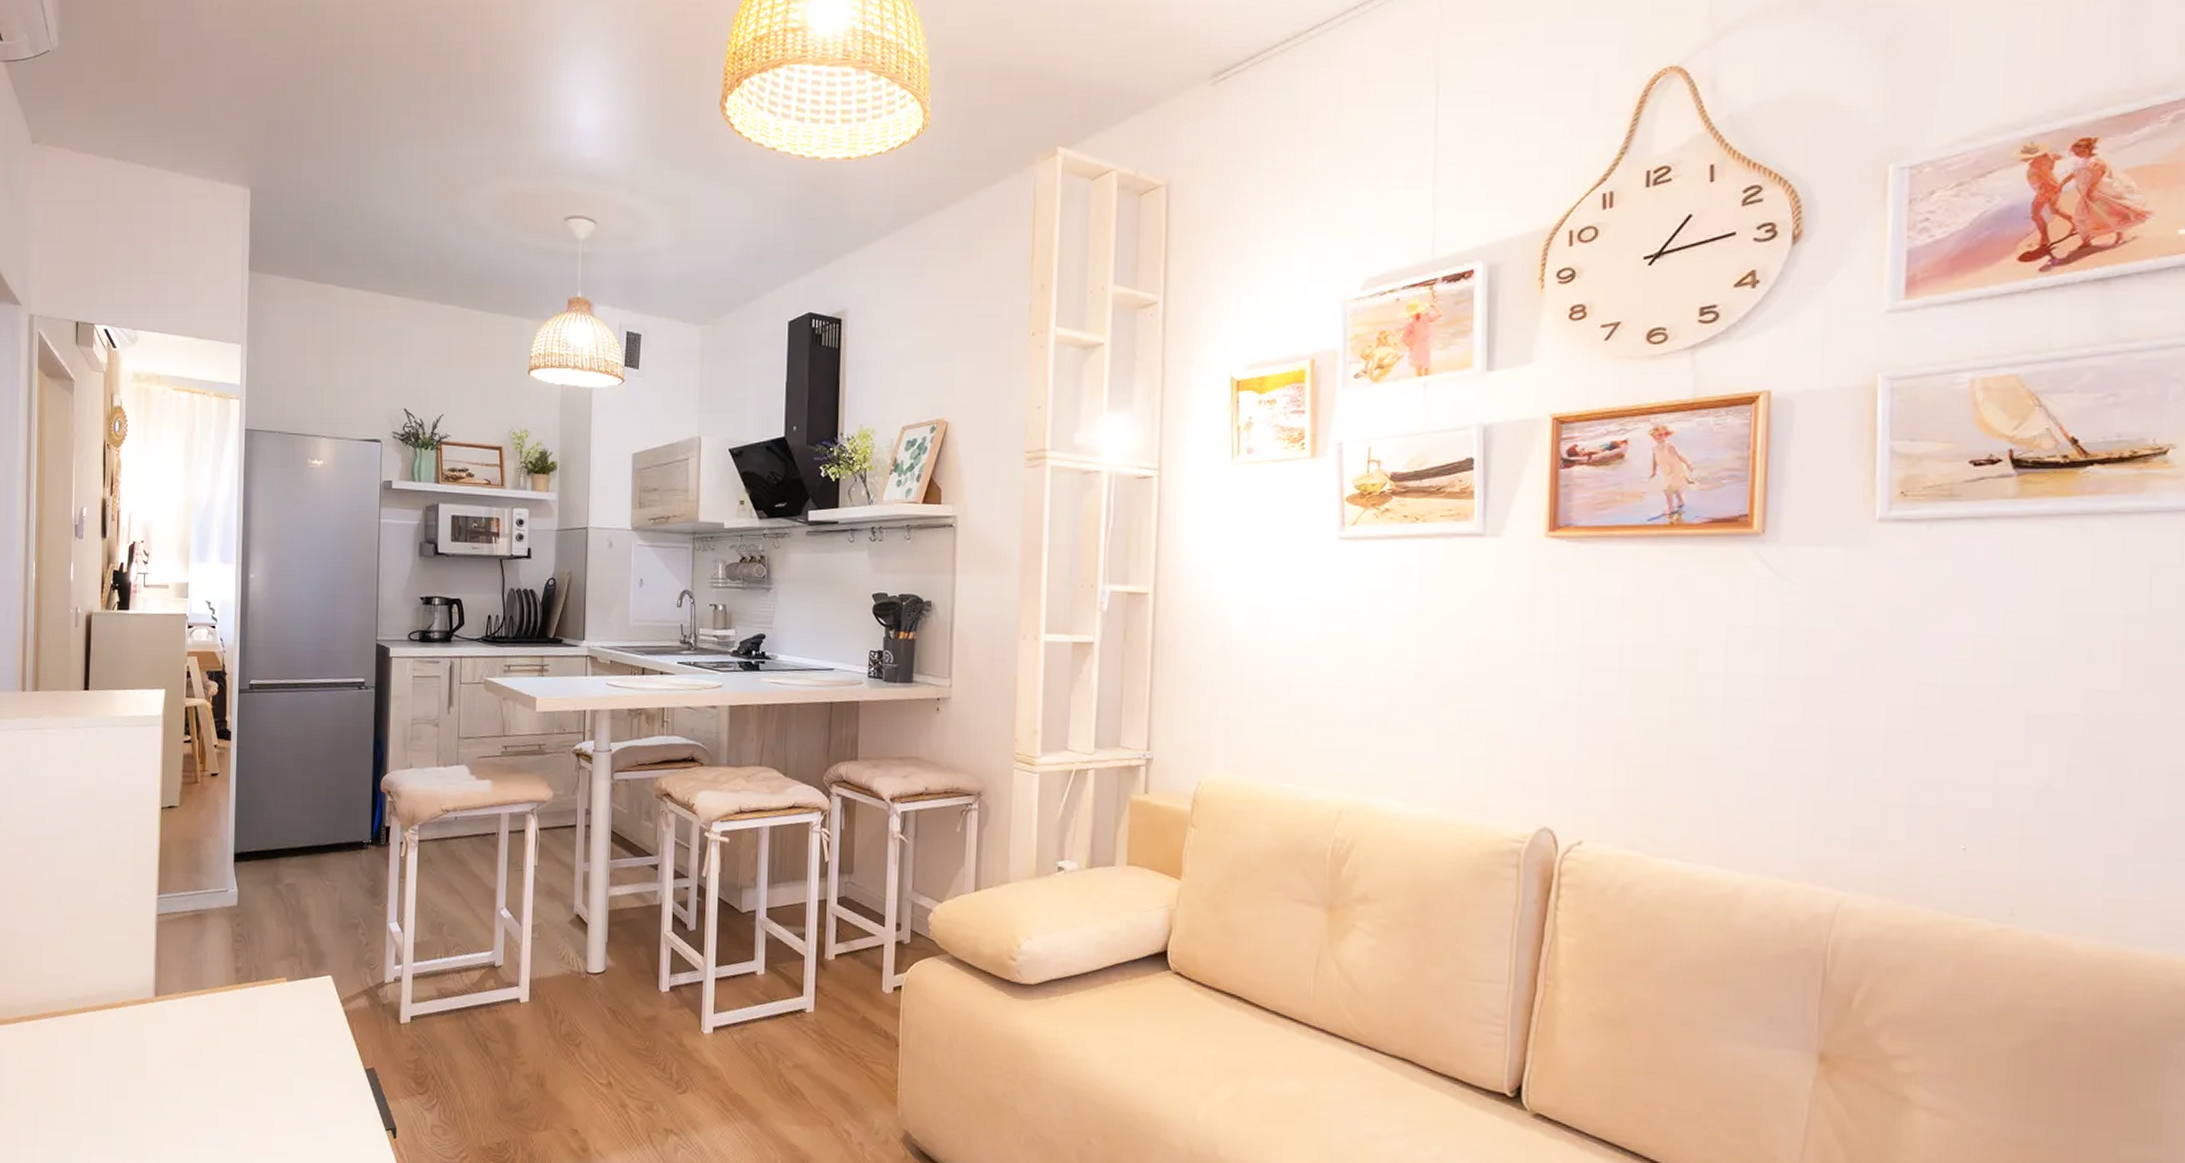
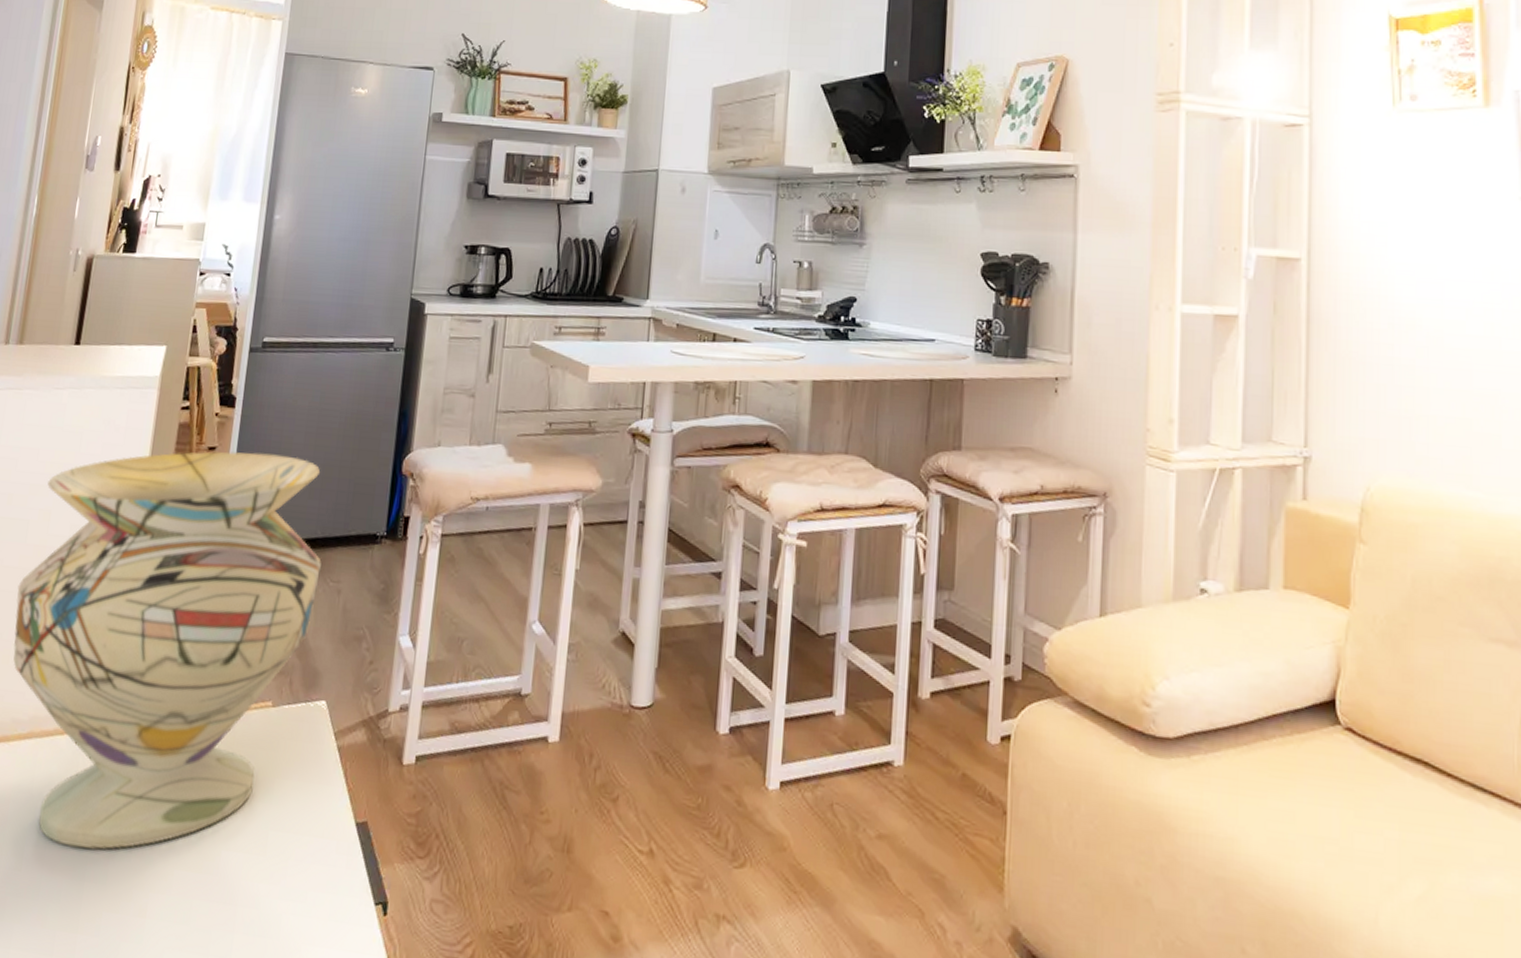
decorative vase: none [59,777,318,1096] -> present [13,451,322,849]

